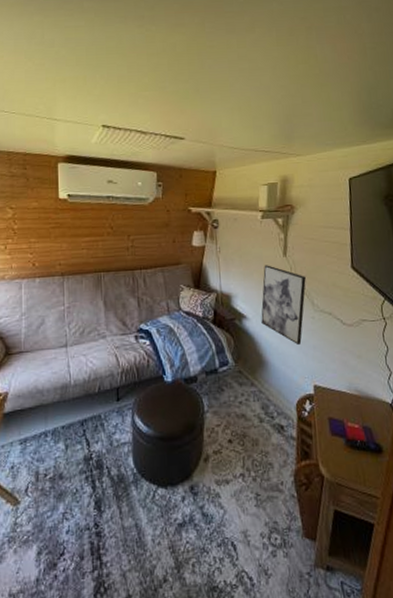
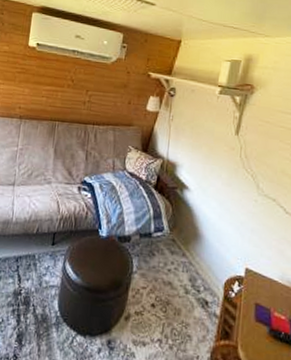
wall art: present [261,265,306,346] -> none [202,140,255,226]

